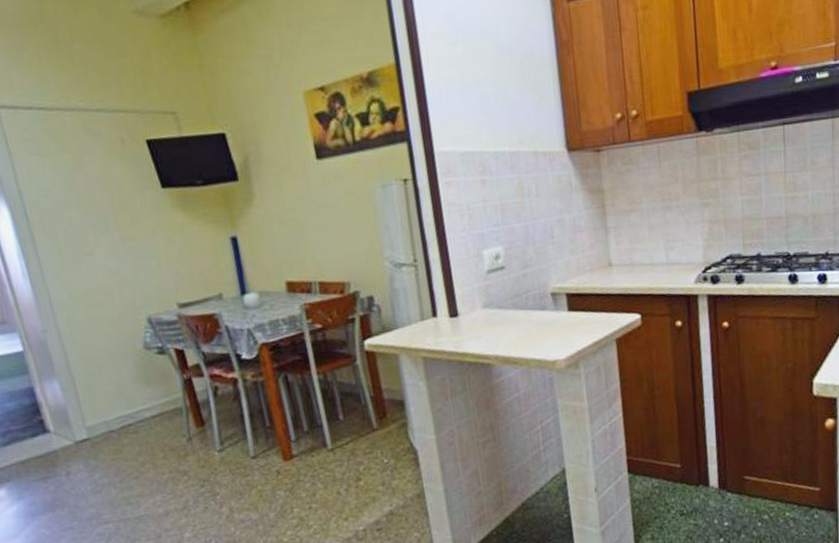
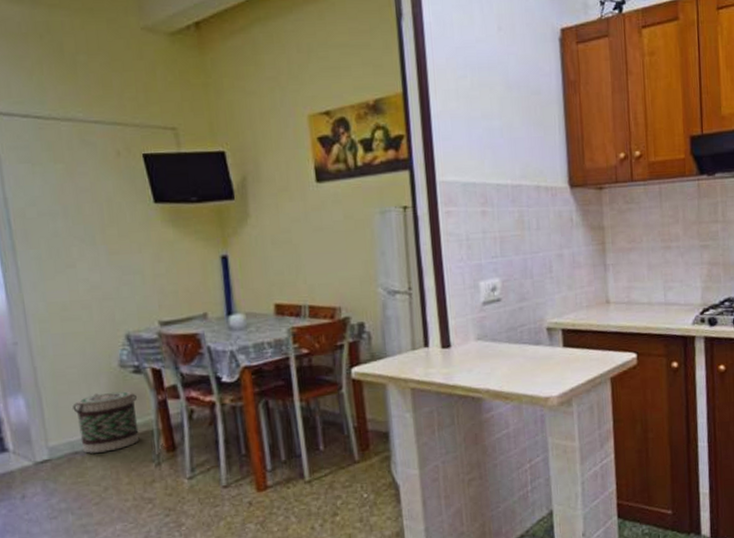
basket: none [104,371,170,432] -> present [73,391,140,454]

